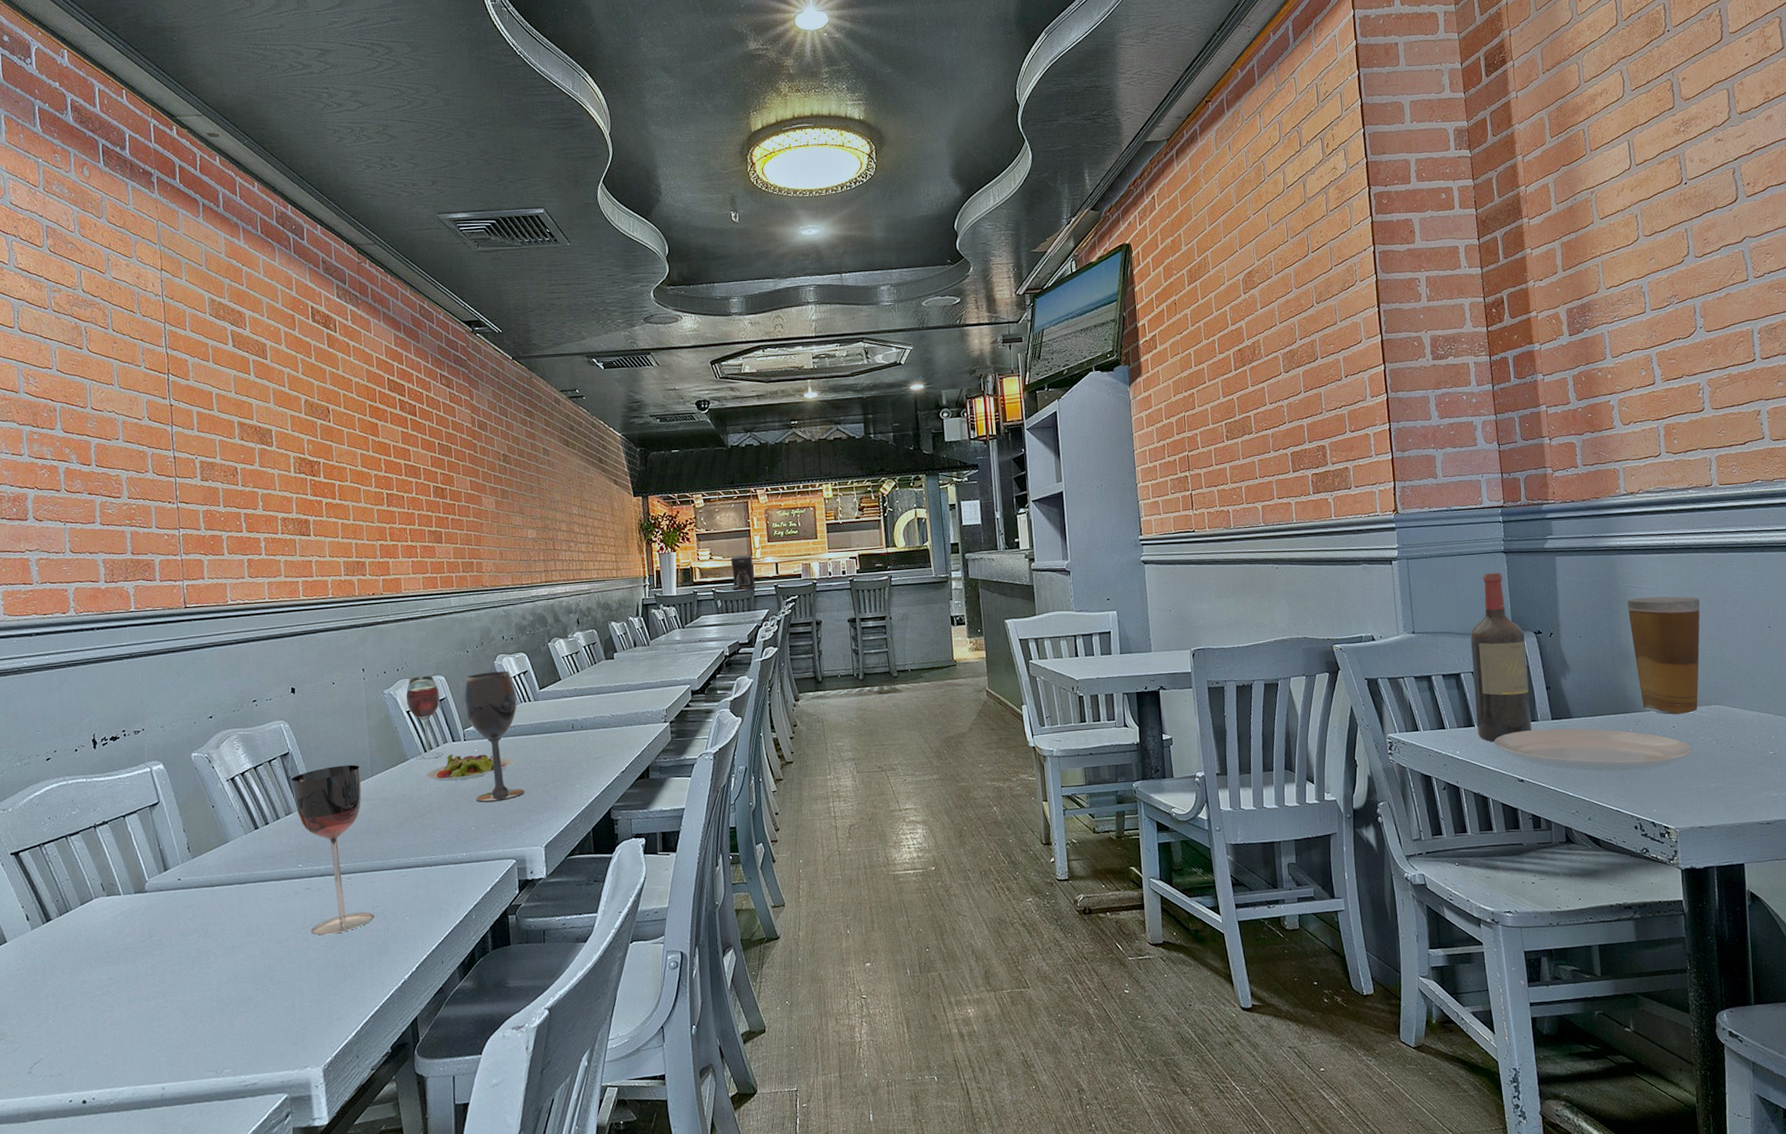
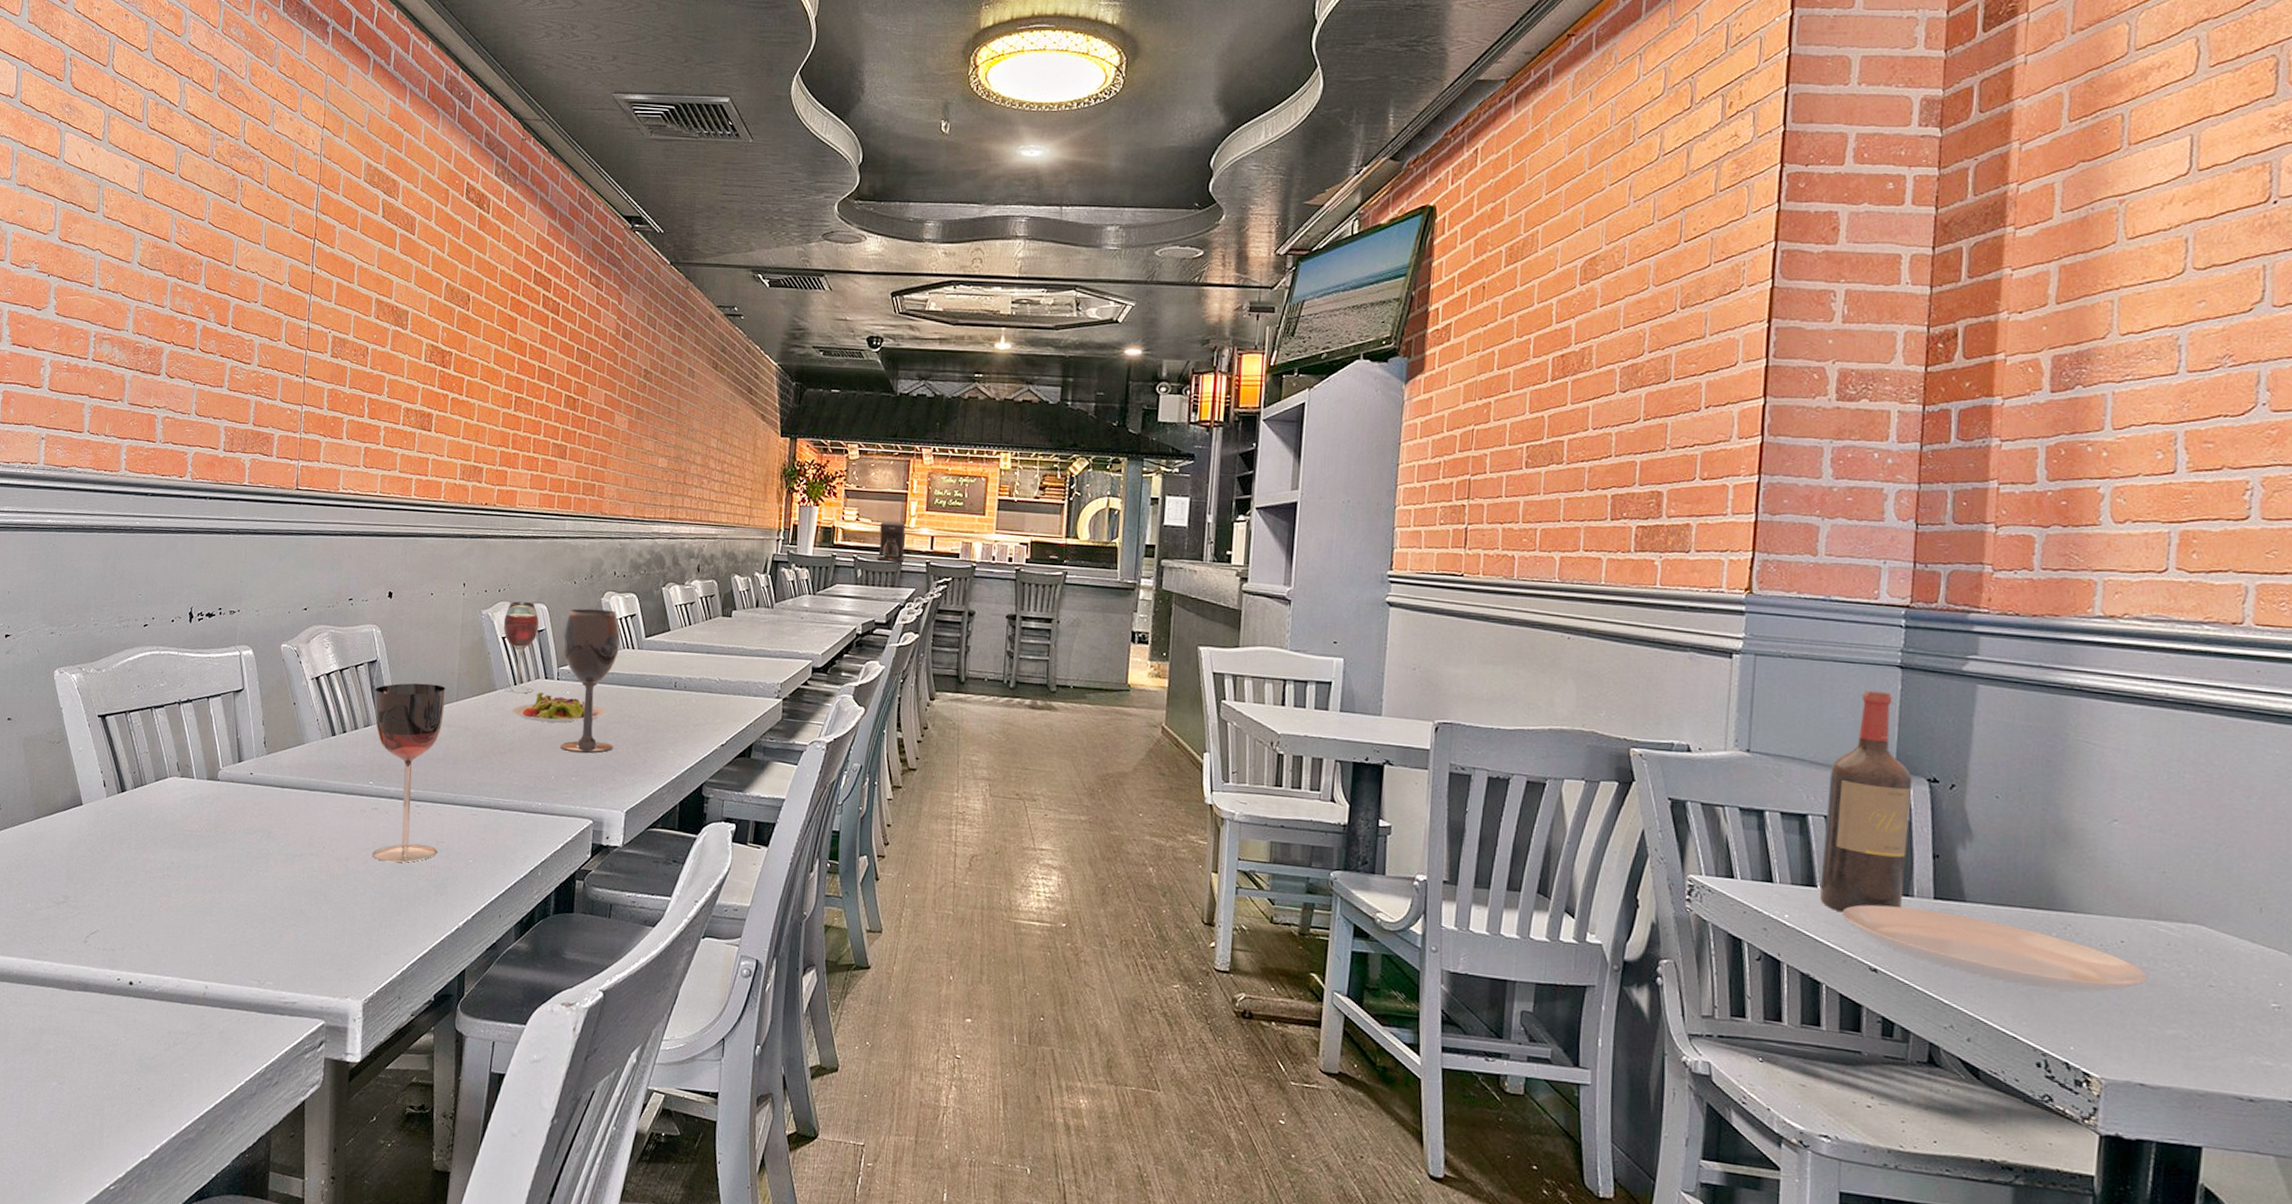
beverage cup: present [1627,596,1700,715] -> none [2077,758,2195,928]

